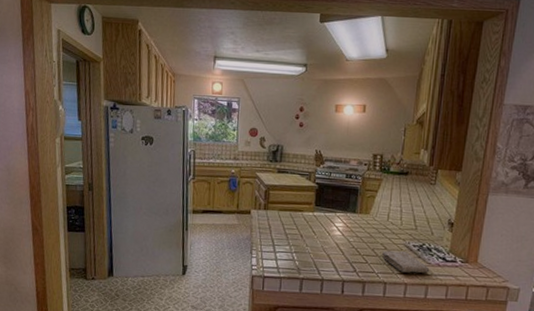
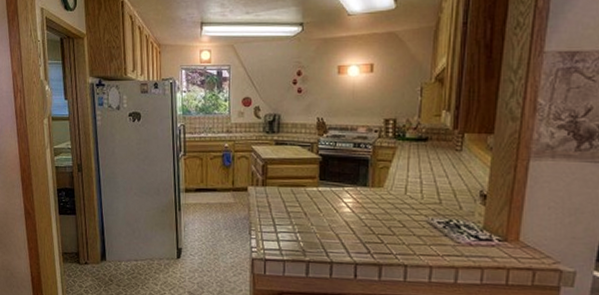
washcloth: present [381,250,430,274] -> none [399,228,460,255]

